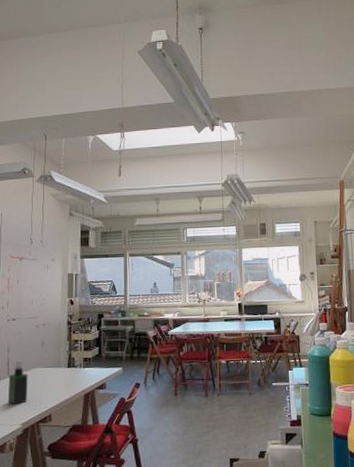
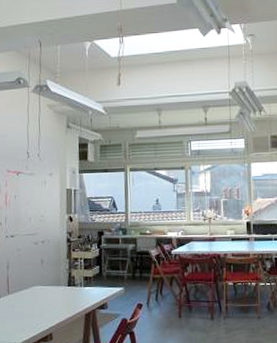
spray bottle: present [7,360,28,405] -> none [8,277,28,323]

